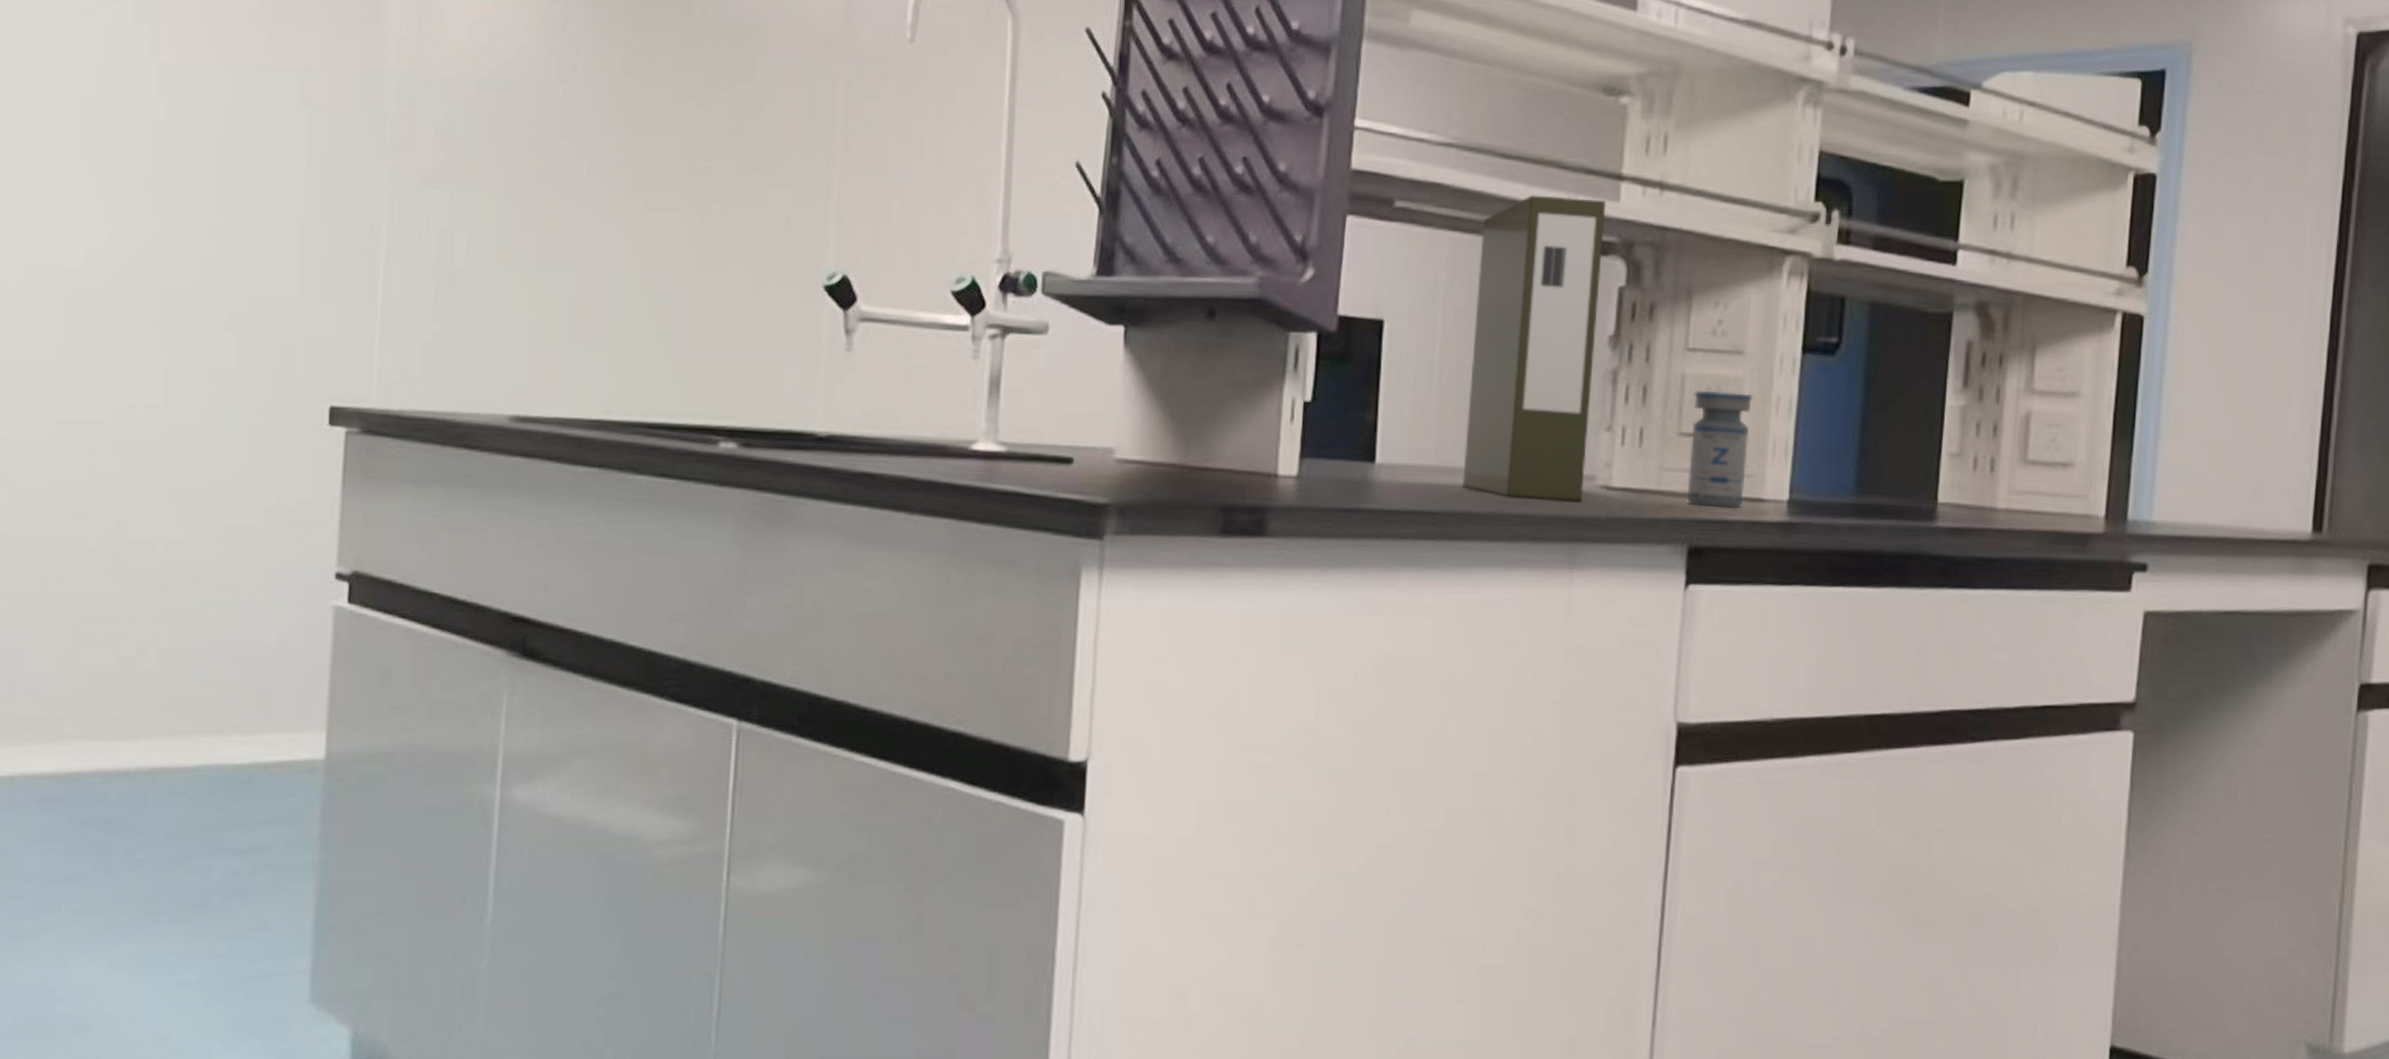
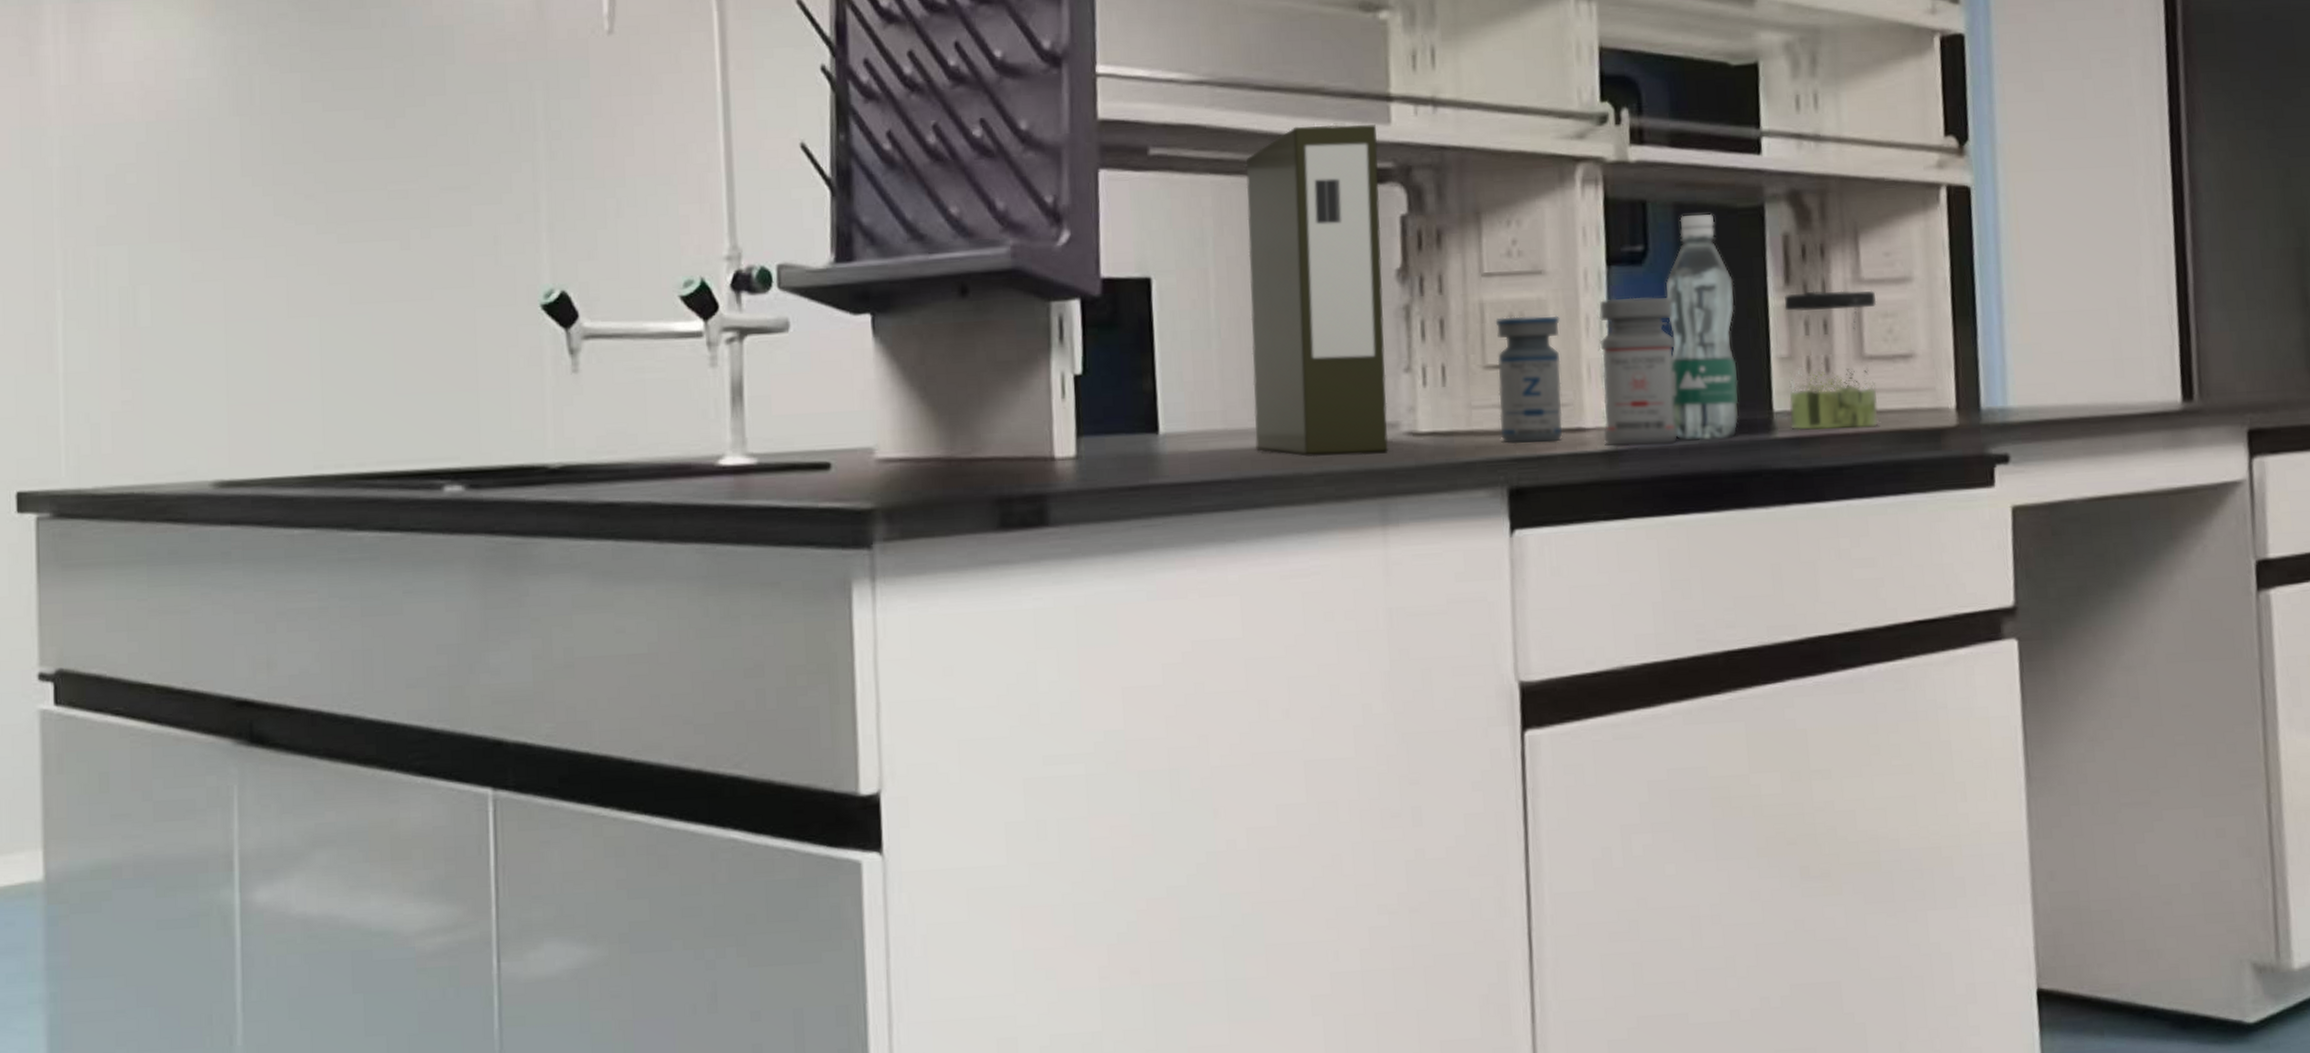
medicine bottle: none [1780,383,1858,522] -> present [1599,295,1678,447]
bottle: none [1846,313,1916,523] -> present [1665,213,1739,441]
jar: none [1952,395,2045,526] -> present [1784,290,1878,430]

